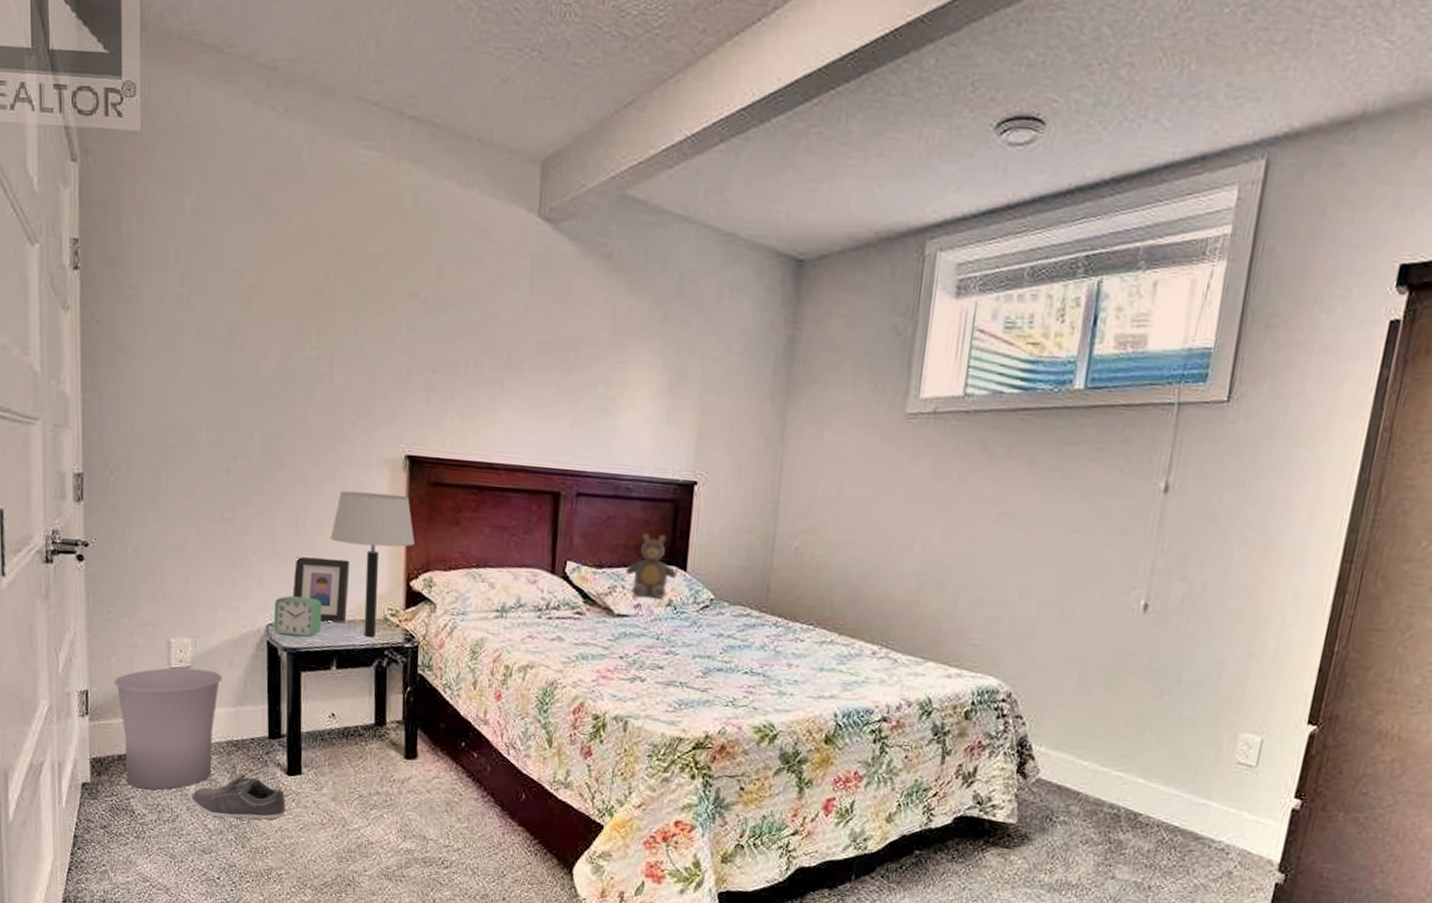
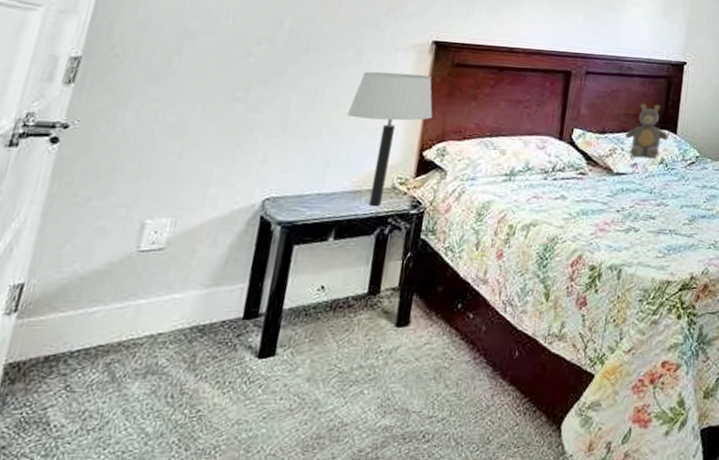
waste bin: present [114,668,223,790] -> none [48,250,201,394]
shoe: present [191,774,286,820] -> none [130,363,251,417]
alarm clock: present [273,596,323,637] -> none [270,170,329,210]
picture frame: present [294,556,350,623] -> none [298,132,364,194]

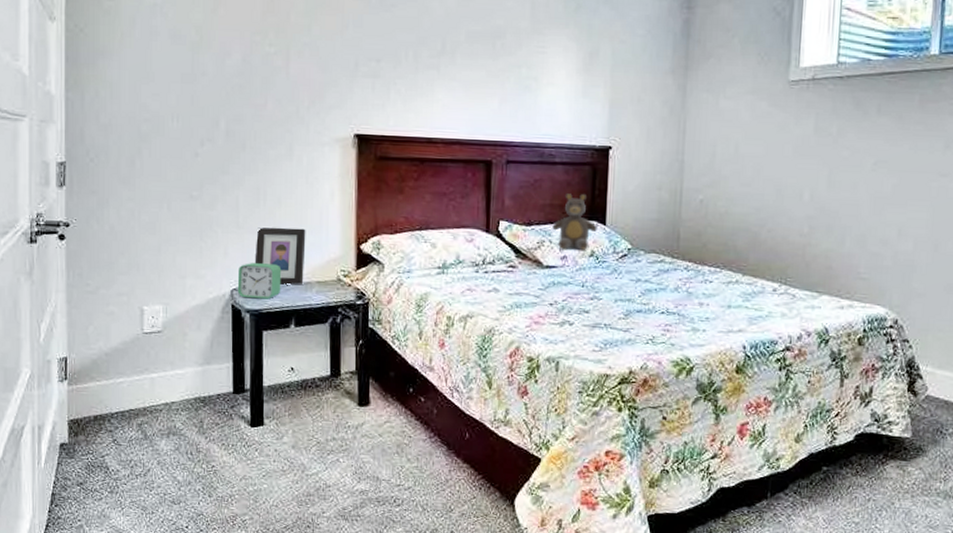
alarm clock: none [270,170,329,210] -> present [237,263,282,299]
picture frame: none [298,132,364,194] -> present [256,227,306,285]
table lamp: present [347,71,433,206] -> none [288,167,365,296]

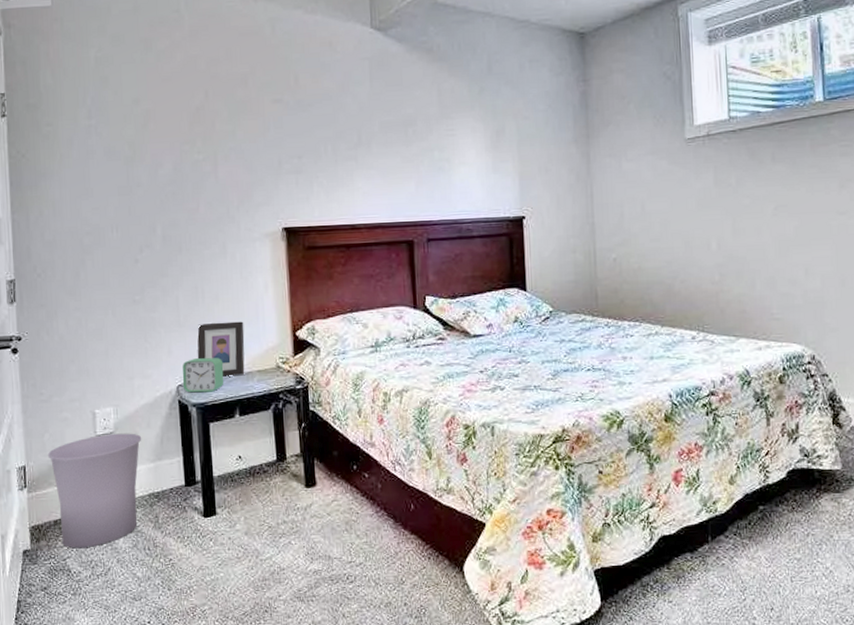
waste bin: none [91,332,191,447] -> present [48,433,142,549]
teddy bear: present [552,193,597,250] -> none [476,264,519,318]

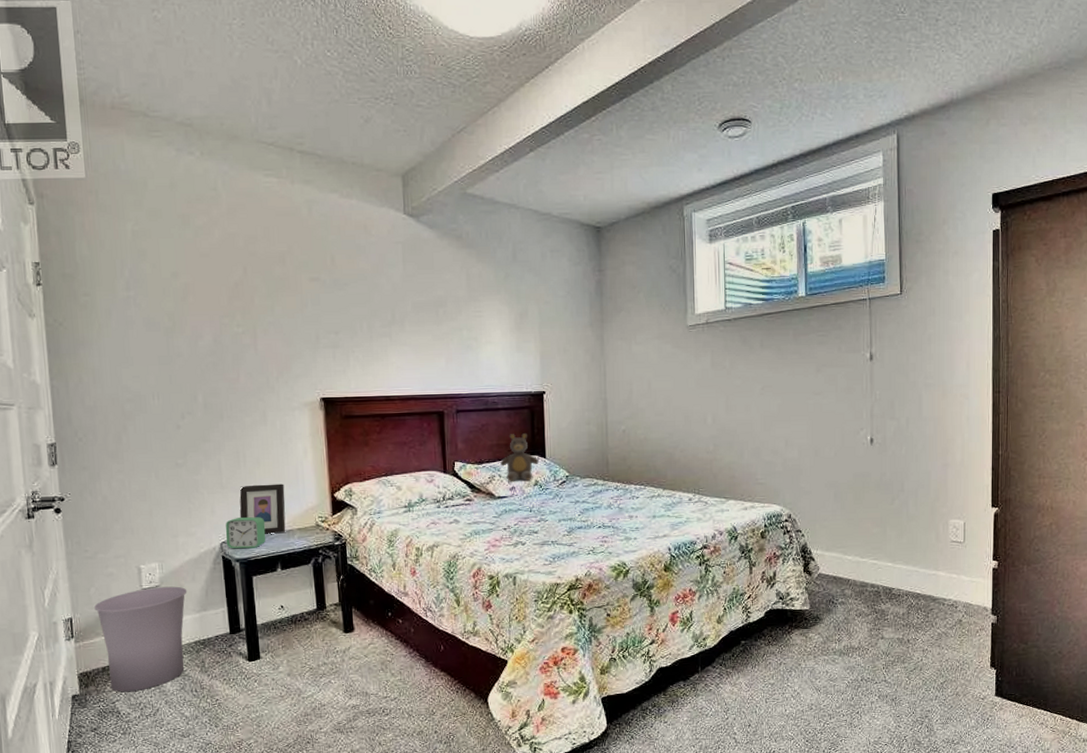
teddy bear: none [476,264,519,318] -> present [500,433,539,481]

